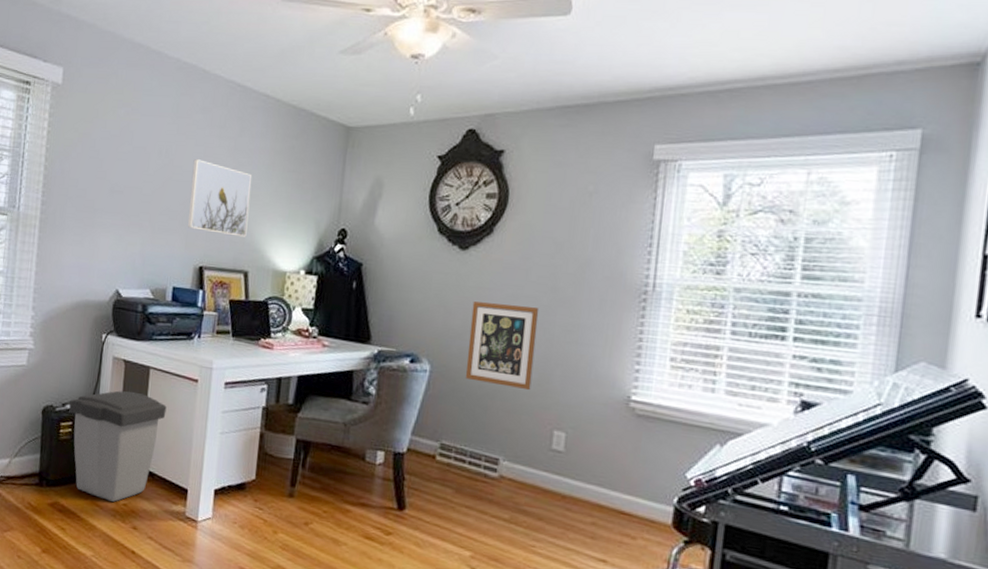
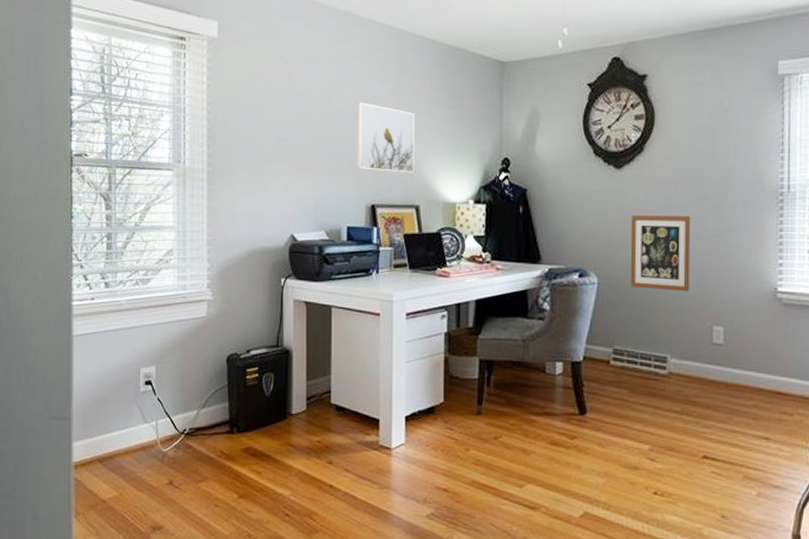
trash can: present [69,390,167,502] -> none [254,331,351,440]

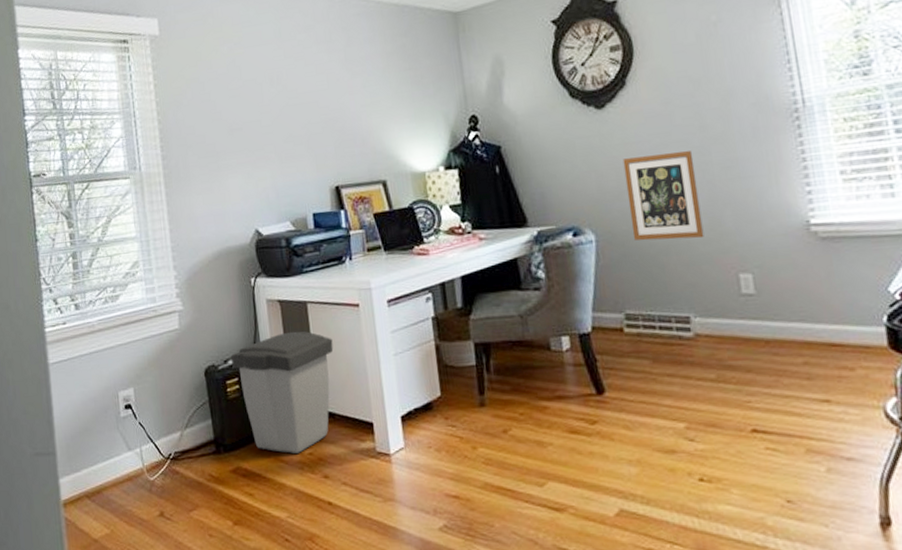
trash can: none [254,331,351,440] -> present [231,331,334,453]
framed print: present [356,102,415,173] -> none [306,78,377,150]

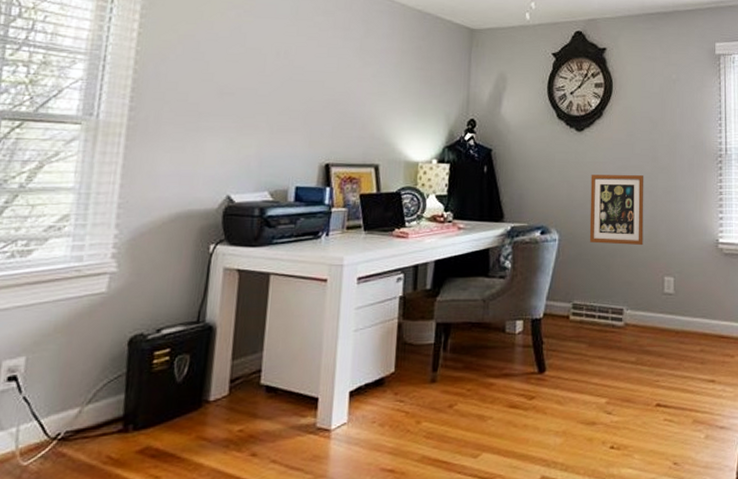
trash can: present [231,331,334,453] -> none [166,302,291,431]

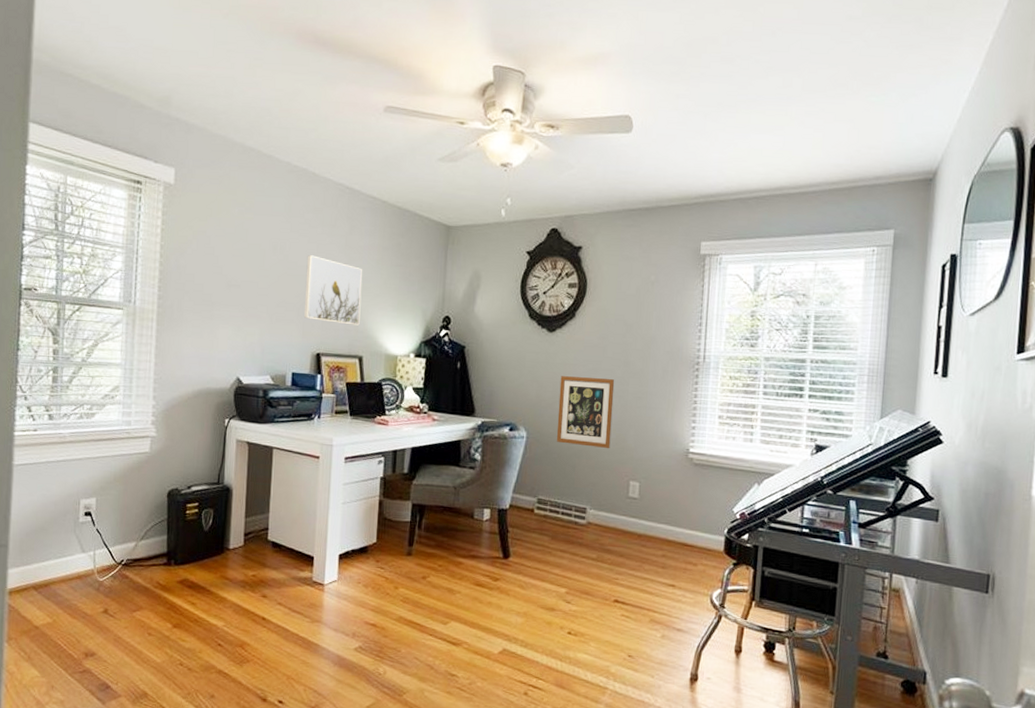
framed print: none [311,59,379,132] -> present [304,255,363,325]

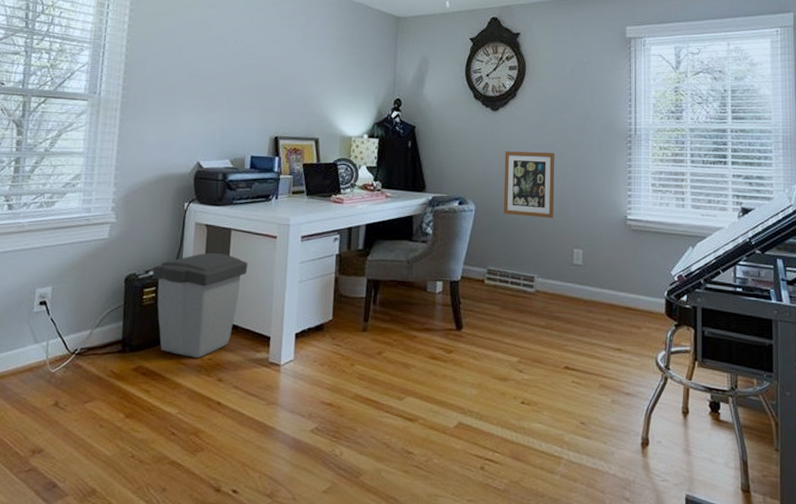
trash can: none [195,470,291,574] -> present [152,252,248,358]
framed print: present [304,255,363,325] -> none [263,46,319,110]

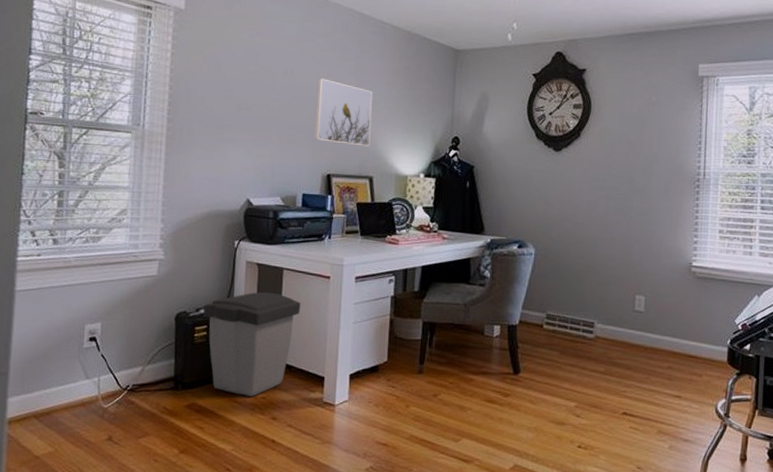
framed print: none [263,46,319,110] -> present [315,78,373,147]
wall art: present [503,151,555,219] -> none [563,194,620,264]

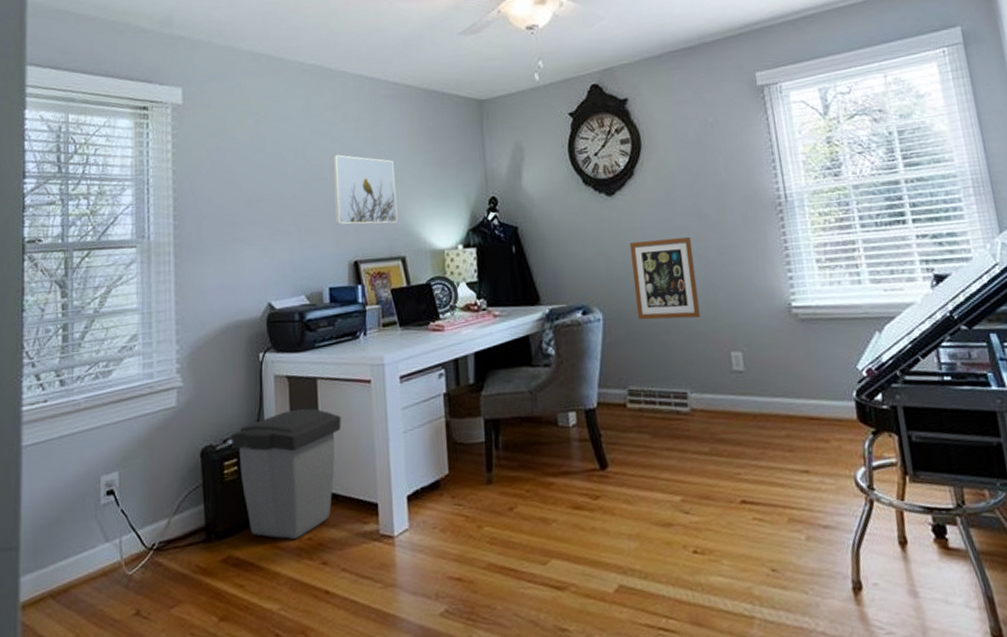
wall art: none [563,194,620,264] -> present [629,237,701,320]

